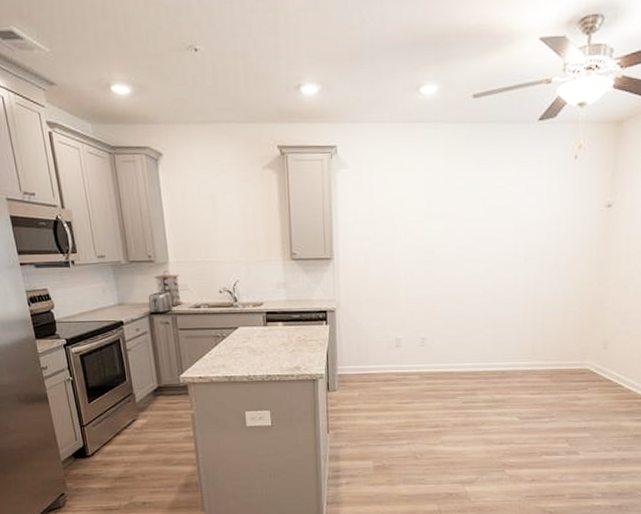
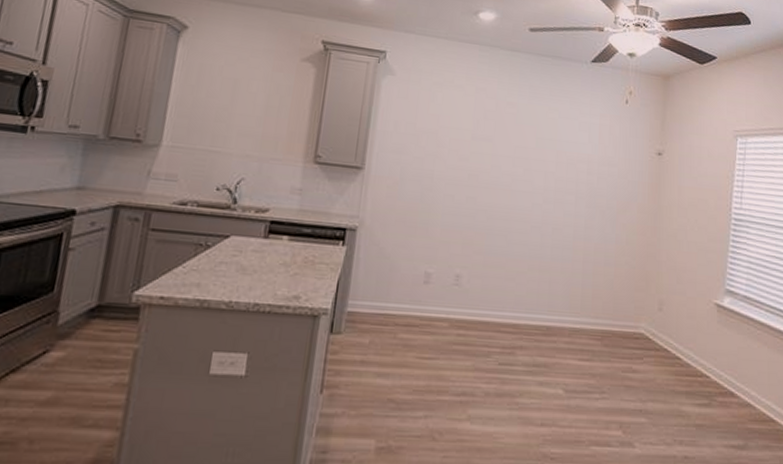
toaster: present [148,292,173,315] -> none [116,179,152,208]
spice rack: present [154,270,183,307] -> none [135,153,171,200]

